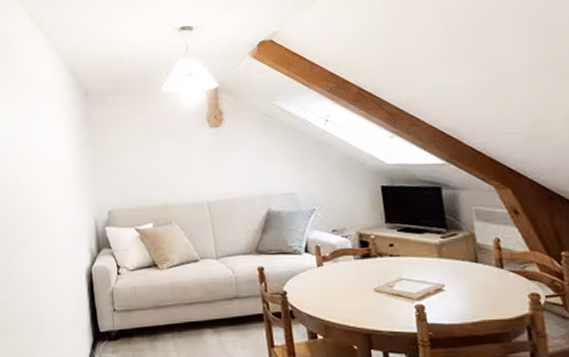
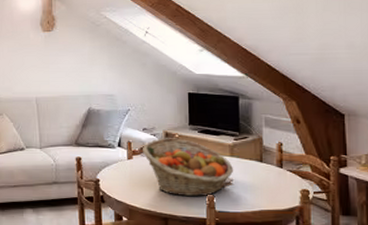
fruit basket: none [334,239,445,308] -> present [143,138,234,197]

